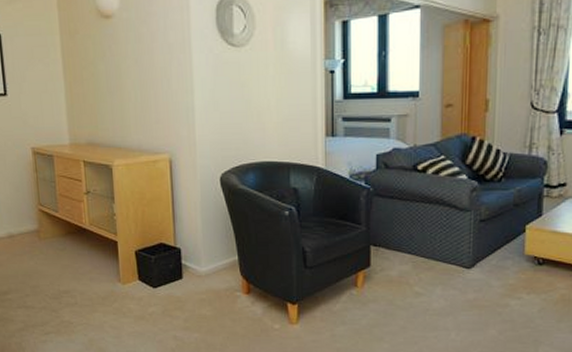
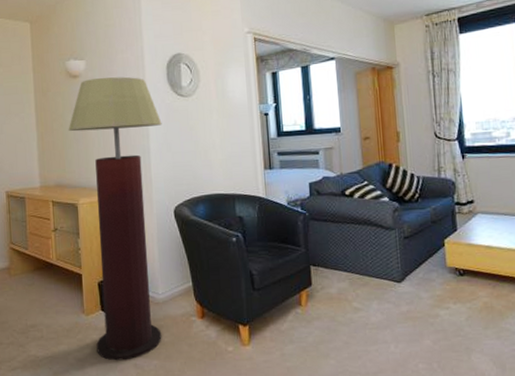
floor lamp: none [100,19,209,332] -> present [68,76,162,361]

